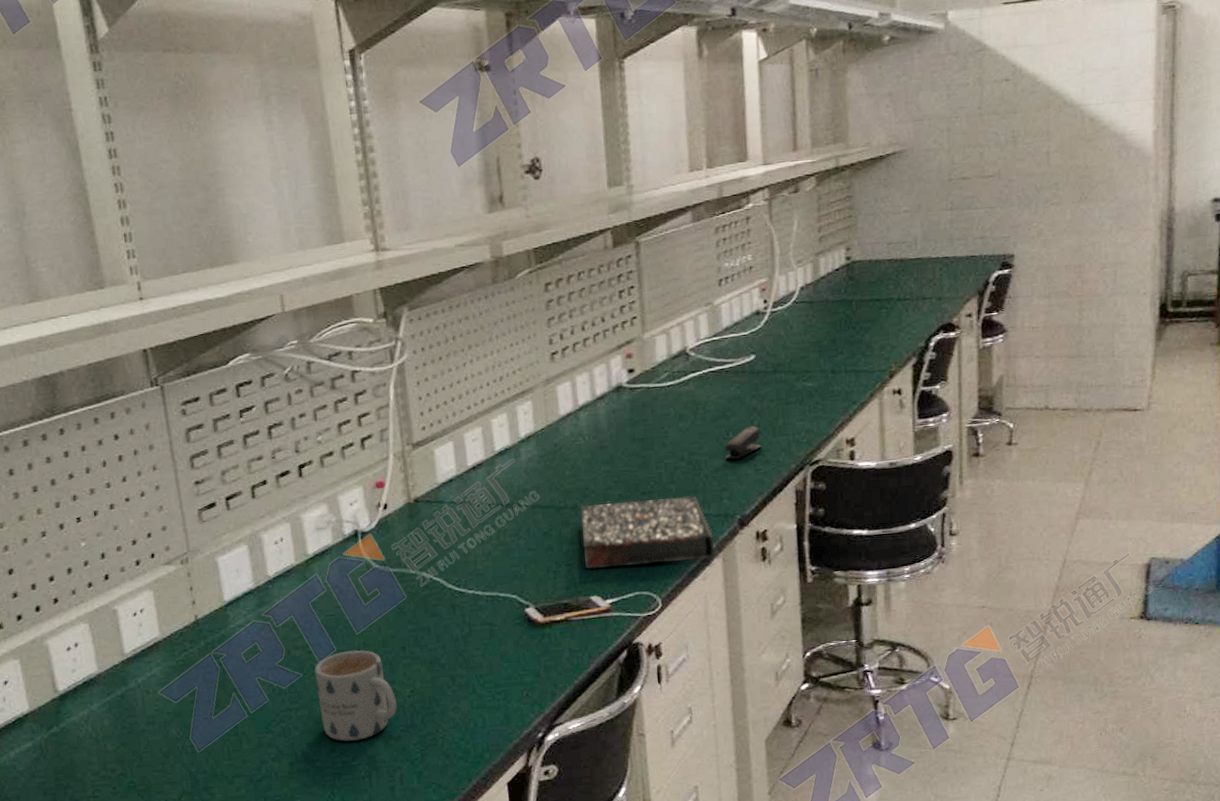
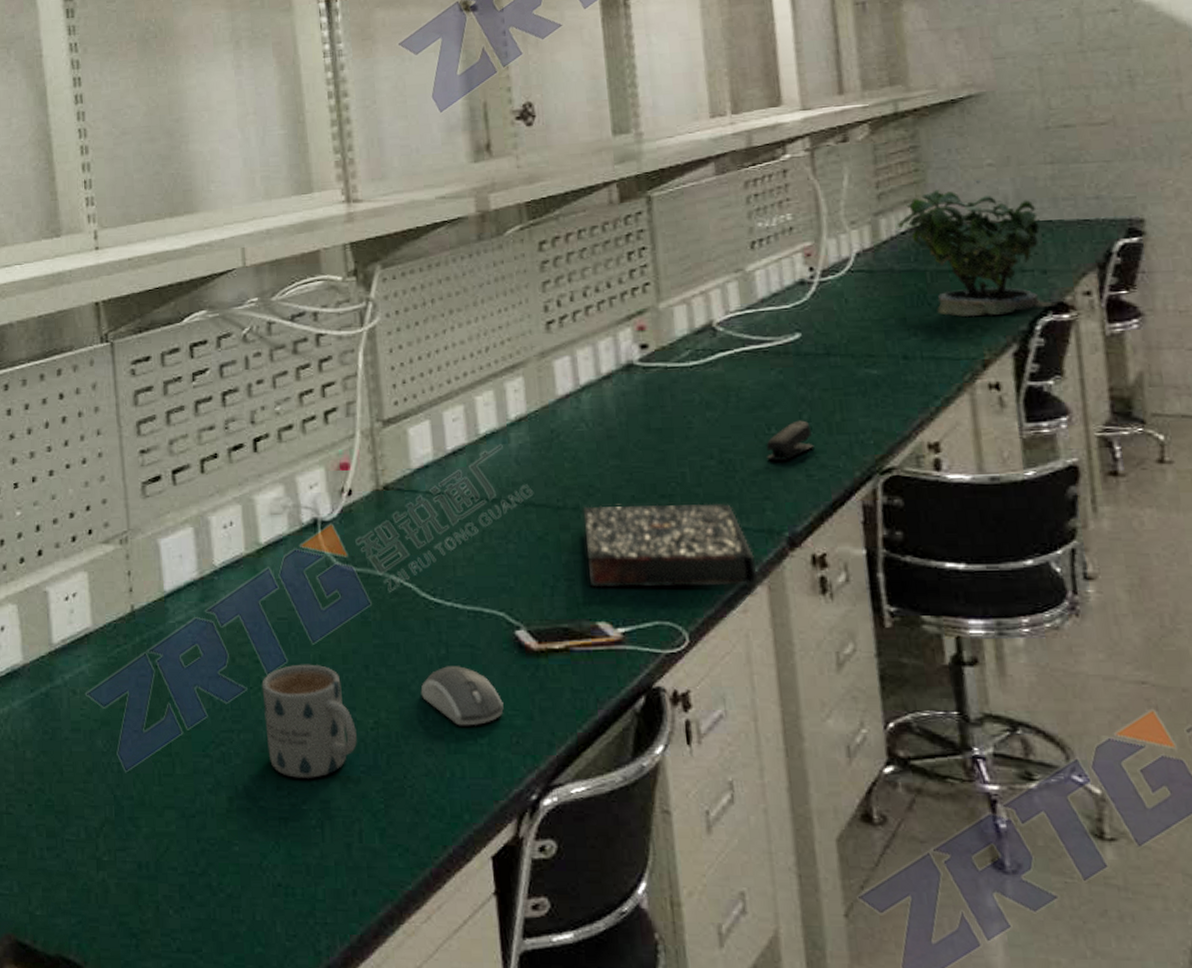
computer mouse: none [448,640,516,687] -> present [420,666,504,726]
potted plant: none [833,224,947,337] -> present [898,180,1057,317]

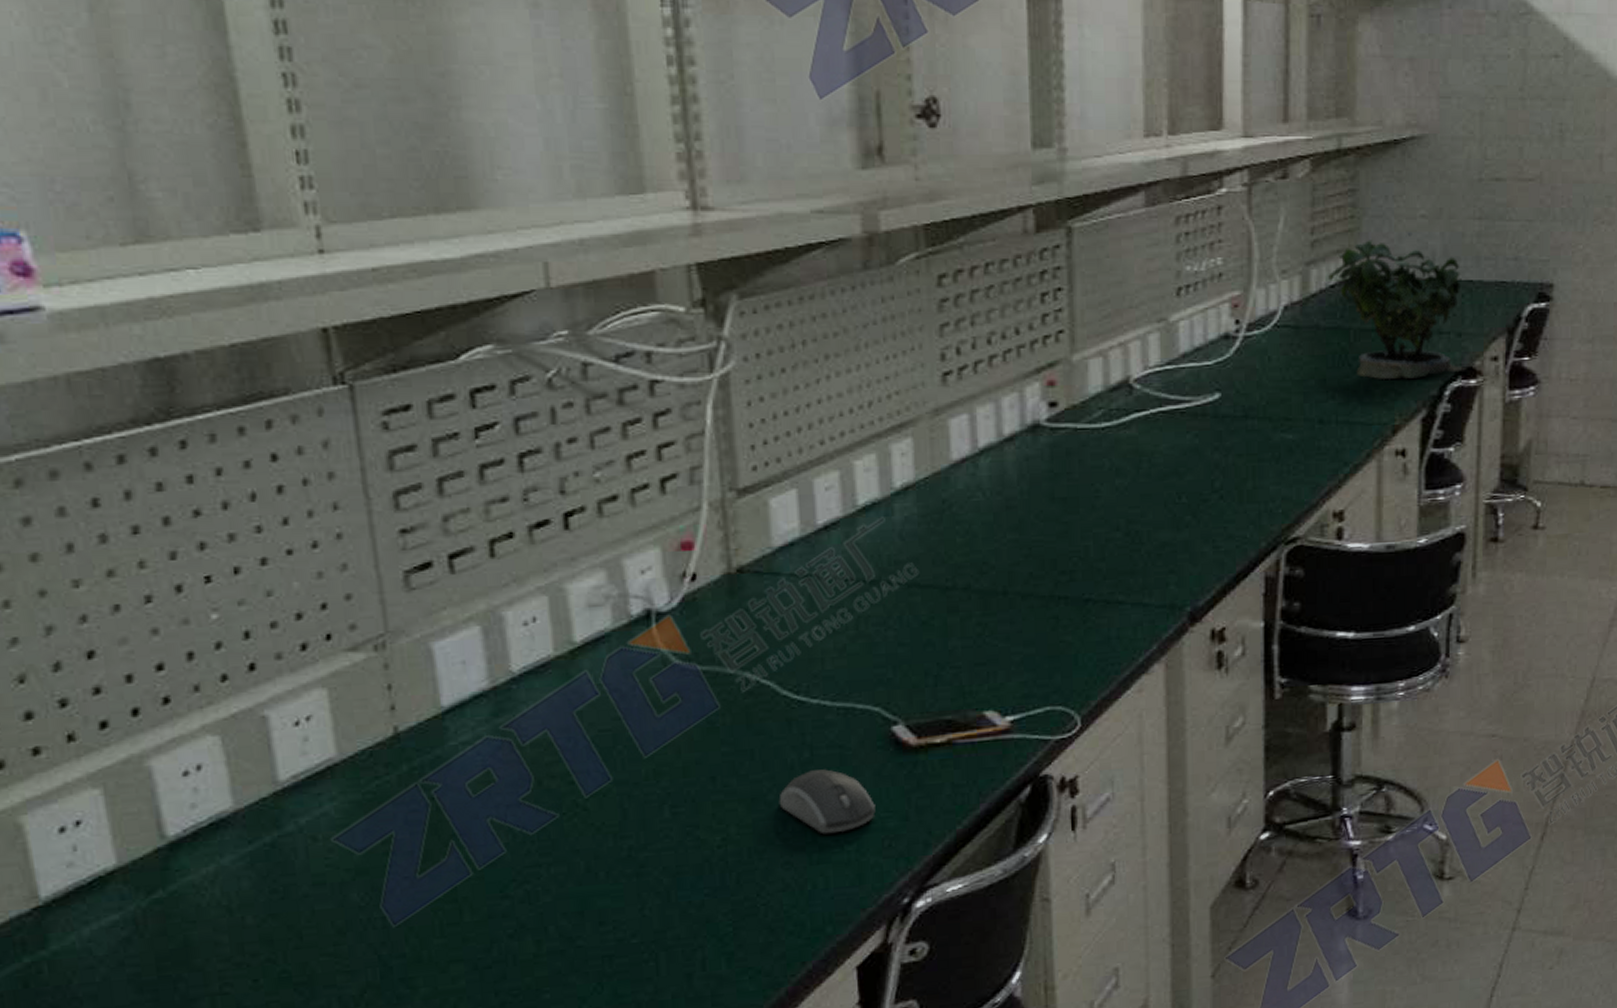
mug: present [261,664,357,779] -> none [578,780,700,910]
book: present [582,503,757,588] -> none [974,579,1156,675]
stapler: present [766,420,814,460] -> none [1175,488,1223,531]

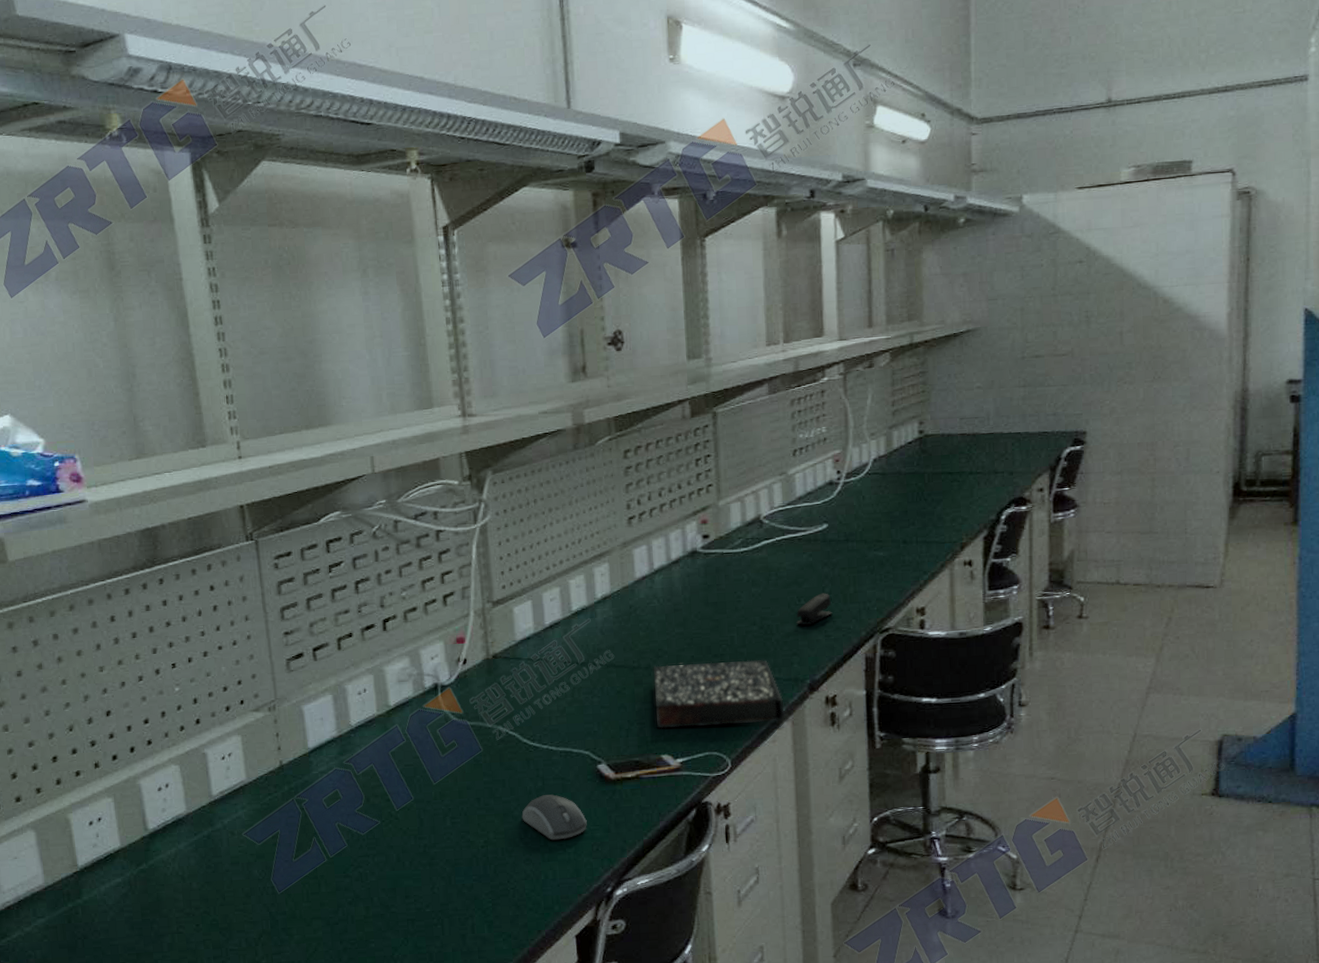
book: none [974,579,1156,675] -> present [653,660,784,729]
stapler: none [1175,488,1223,531] -> present [796,593,832,625]
potted plant: present [1328,232,1467,380] -> none [906,400,1018,510]

